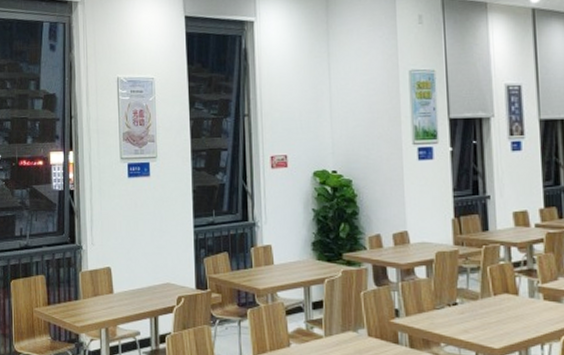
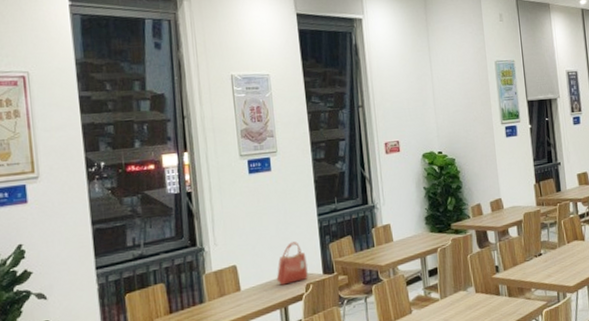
handbag: none [148,251,180,294] -> present [276,242,308,285]

